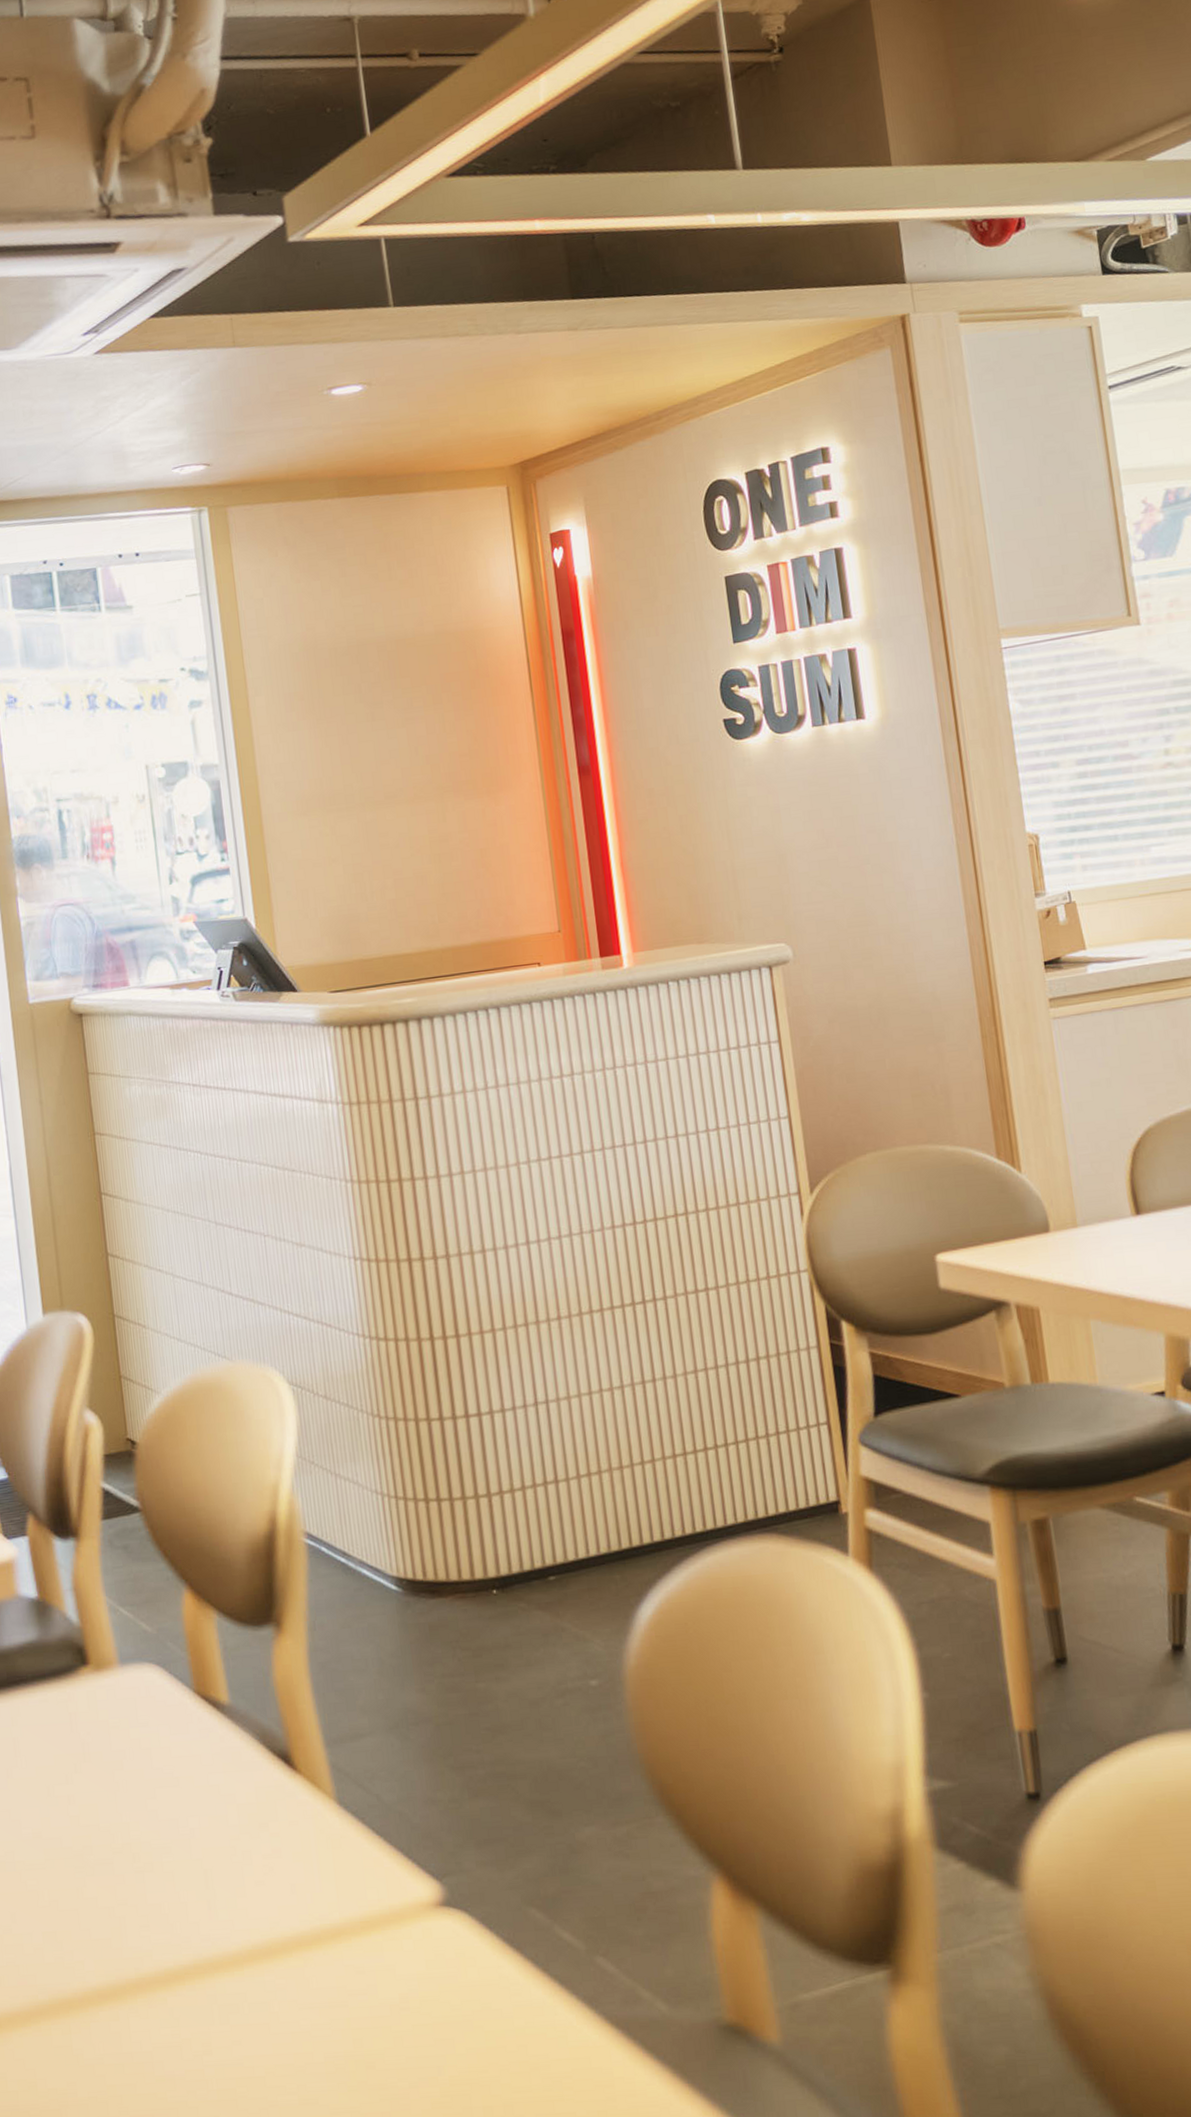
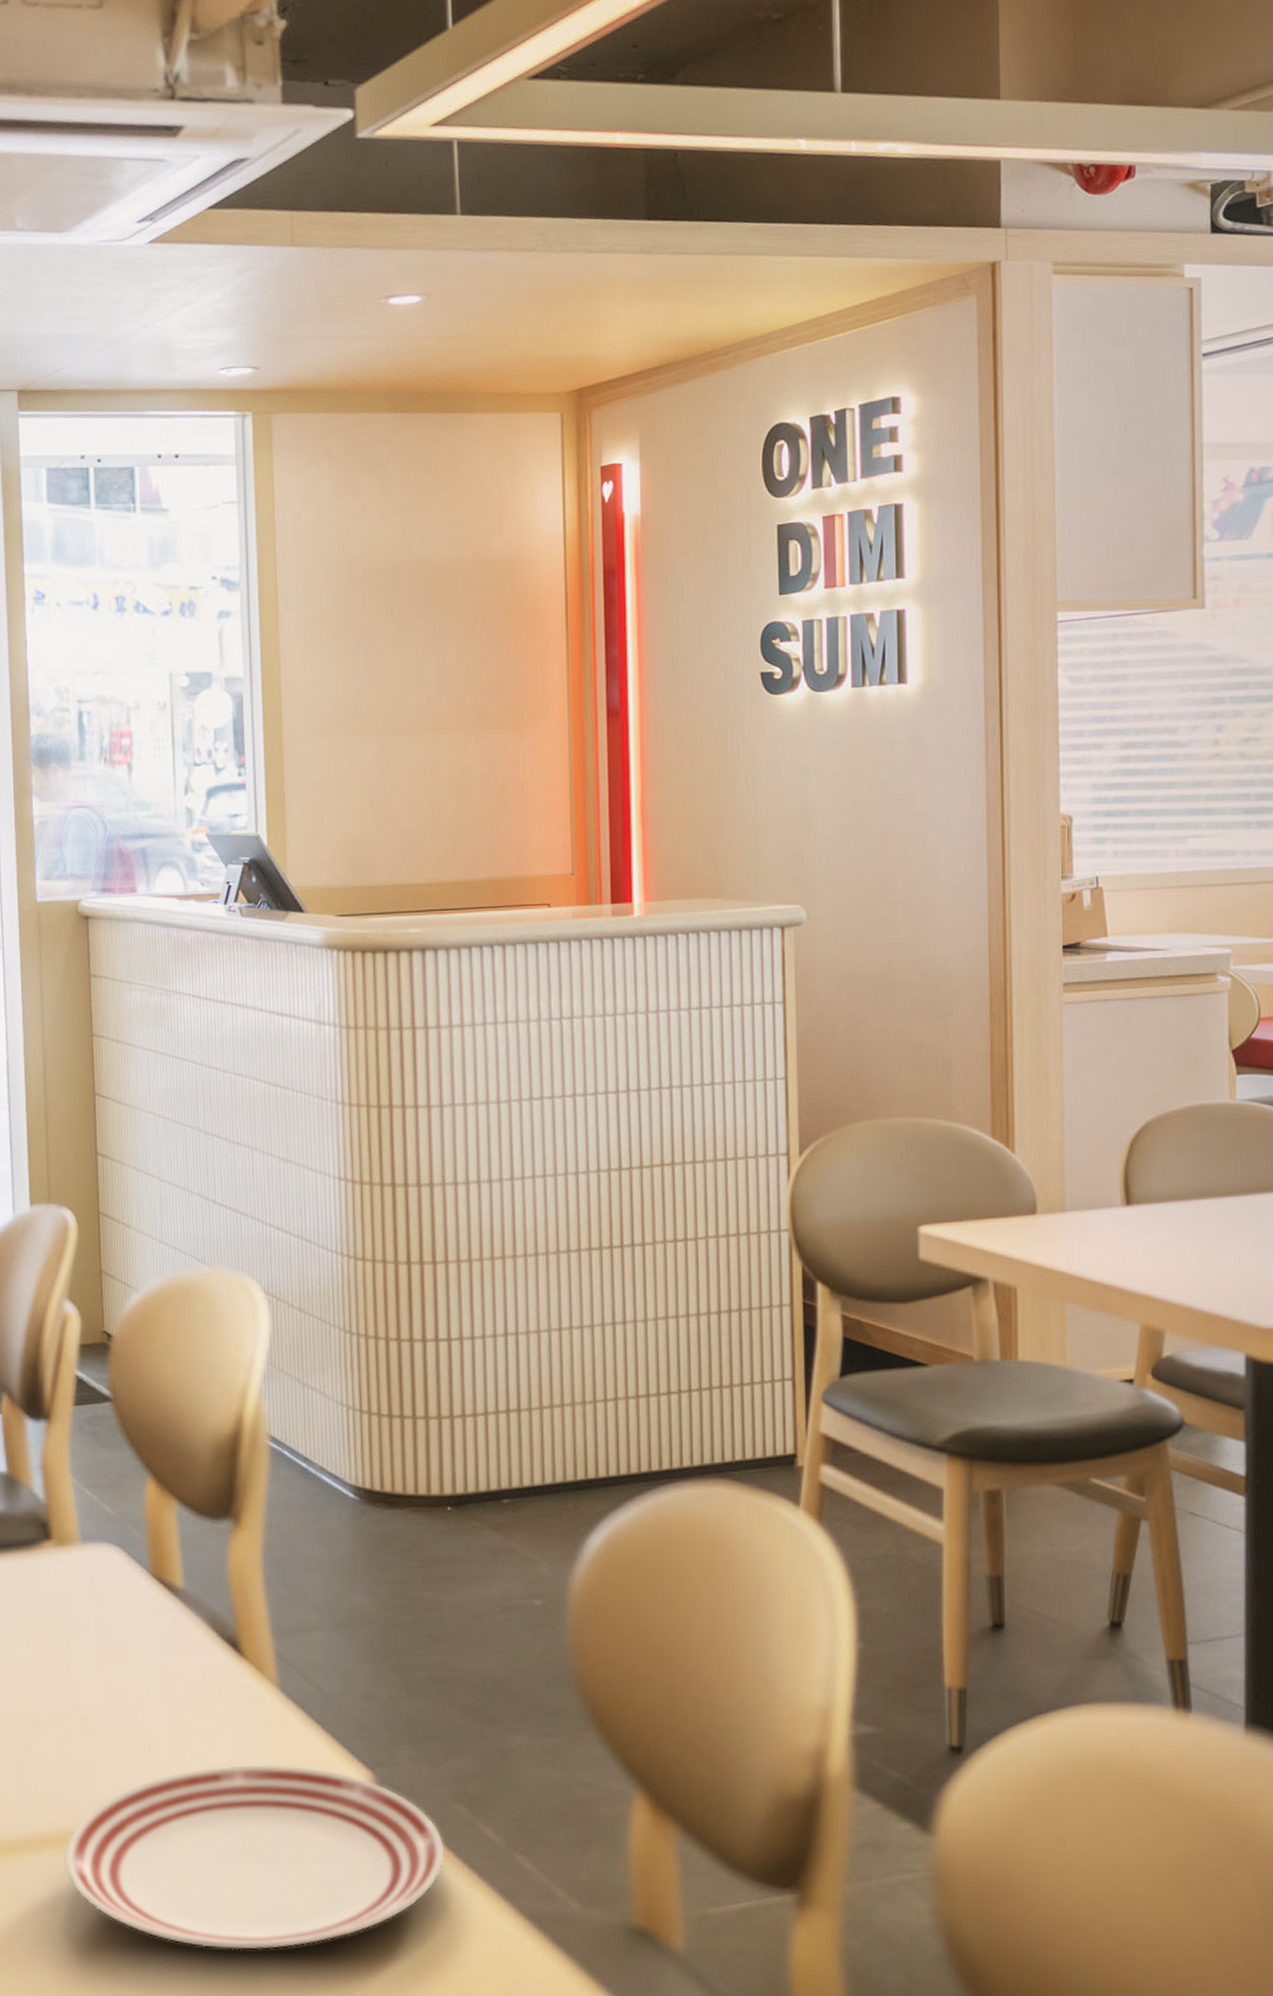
dinner plate: none [124,1883,525,2096] -> present [63,1763,446,1951]

